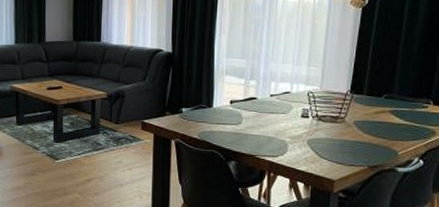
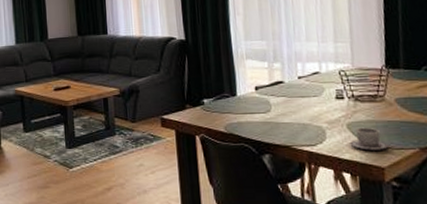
cup: none [307,145,342,165] -> present [349,128,390,151]

